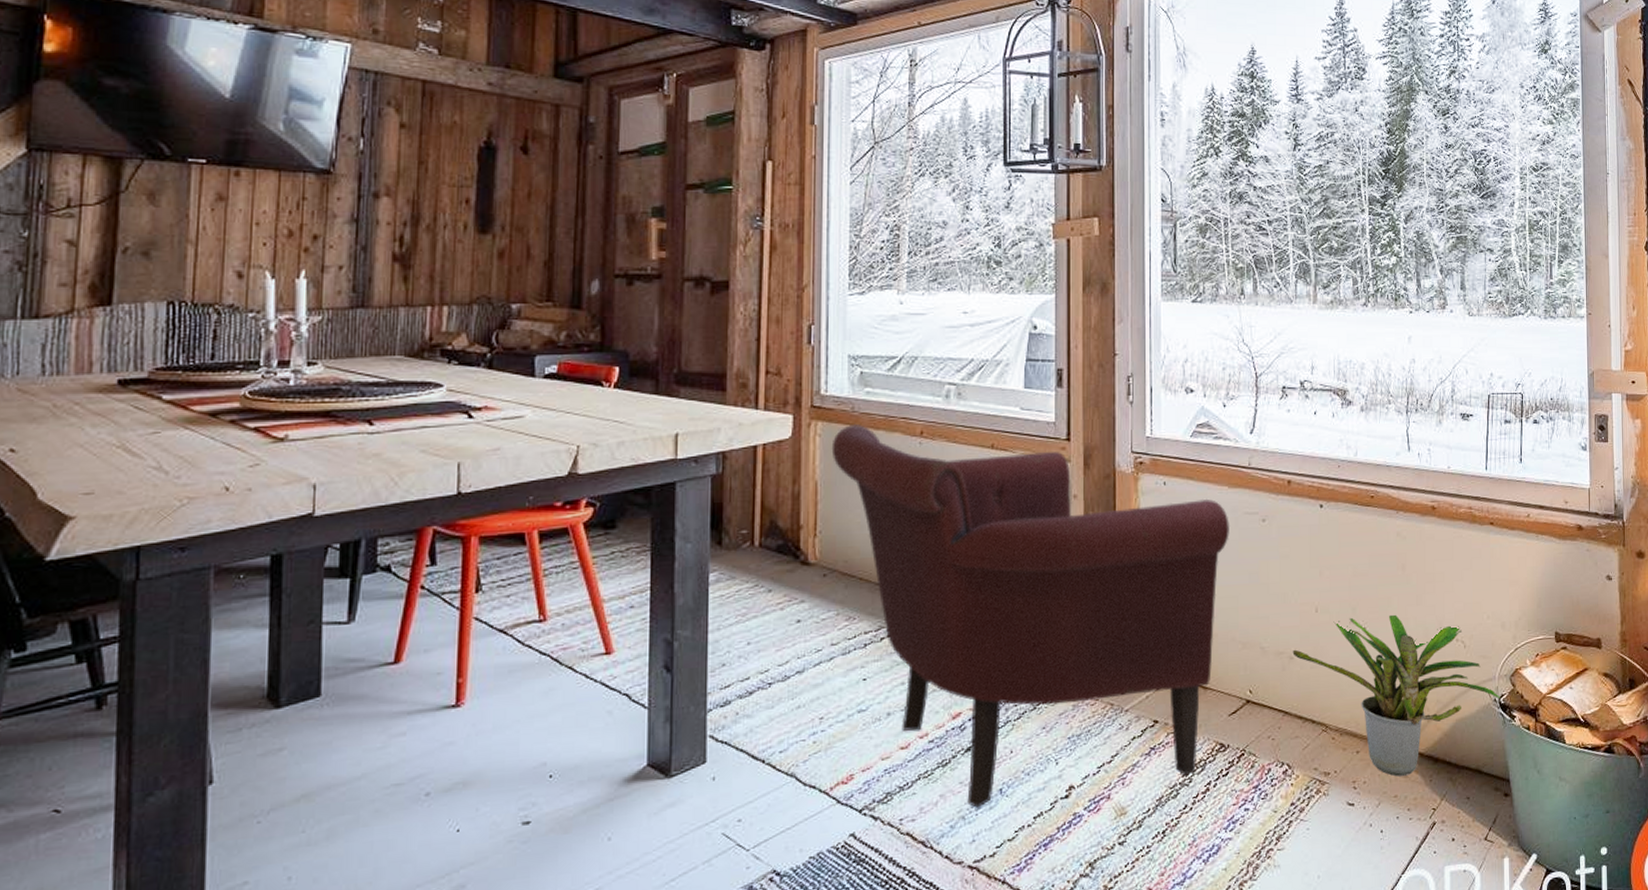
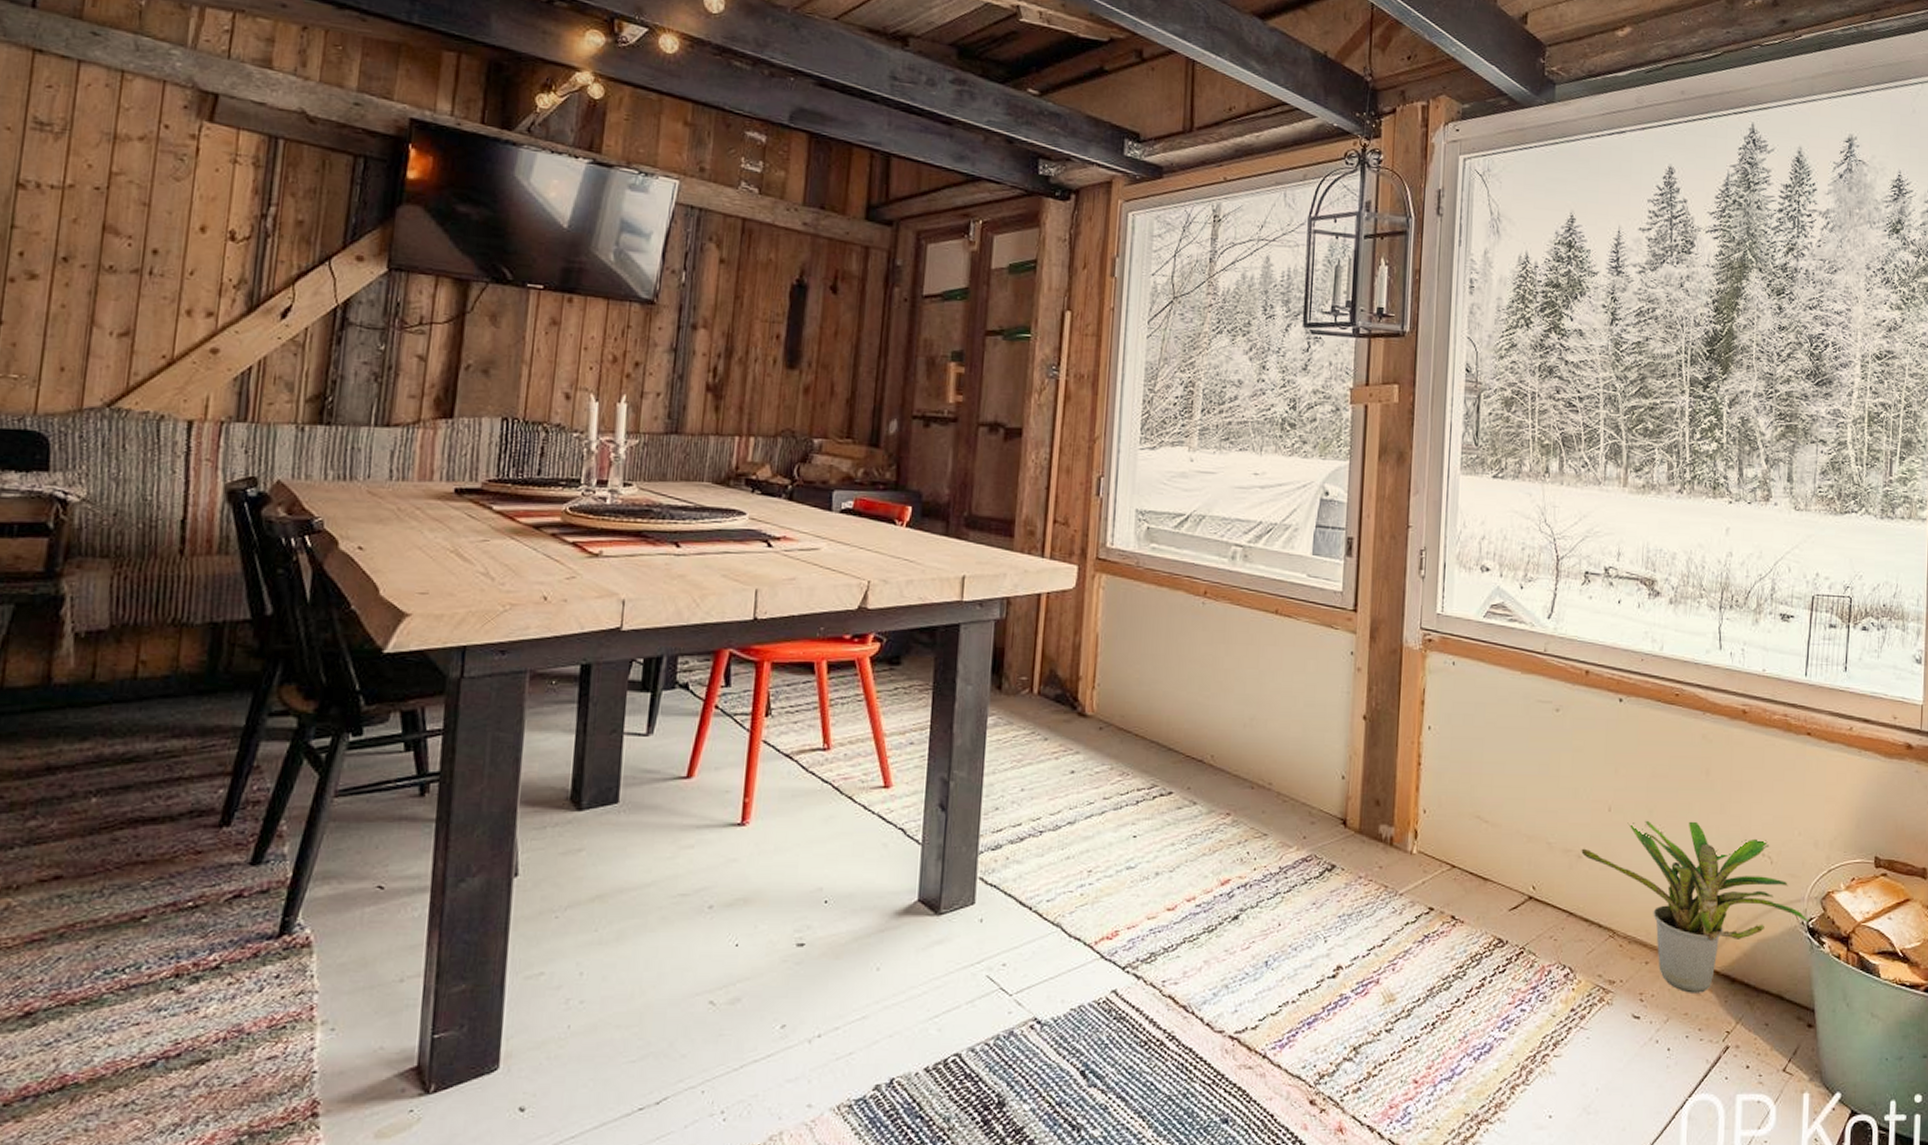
leather: present [831,423,1229,808] -> none [1114,578,1520,978]

